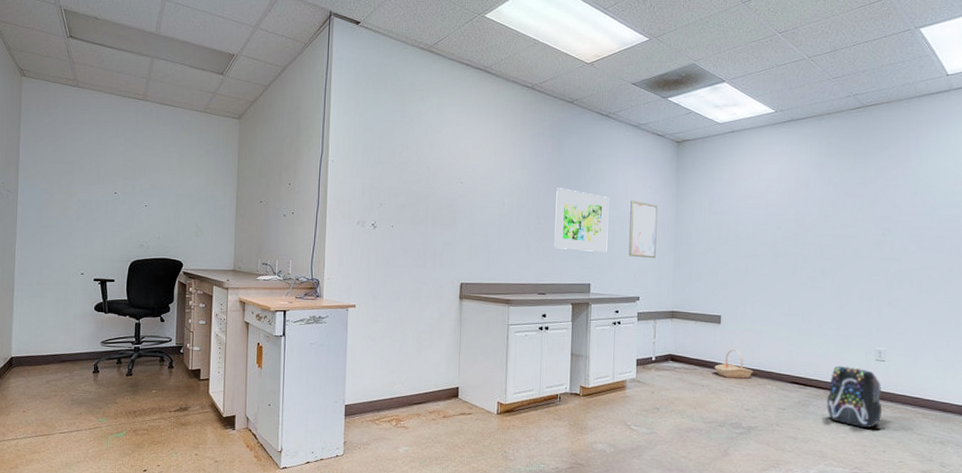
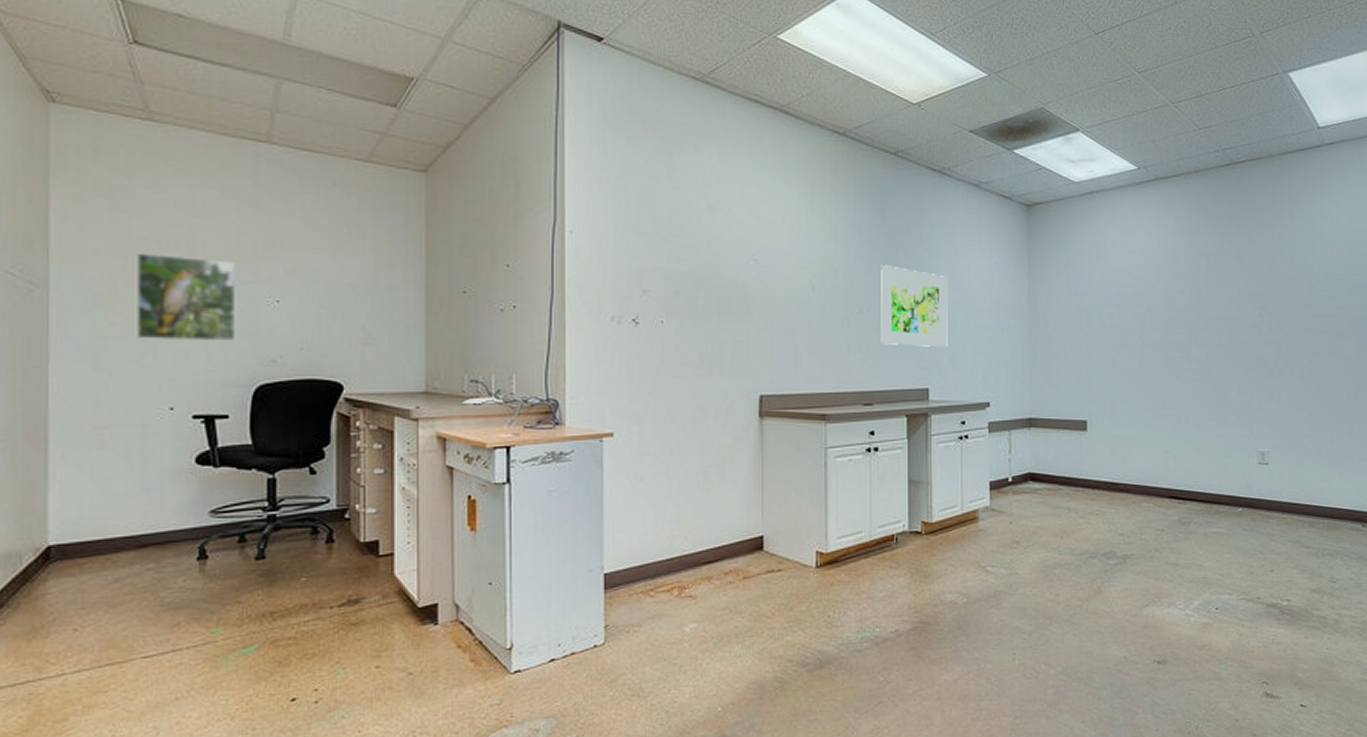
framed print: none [65,172,122,232] -> present [137,252,236,342]
wall art: present [628,200,658,259] -> none [974,279,1007,353]
basket: present [714,350,754,379] -> none [1081,462,1127,497]
backpack: present [827,365,883,429] -> none [1209,473,1268,545]

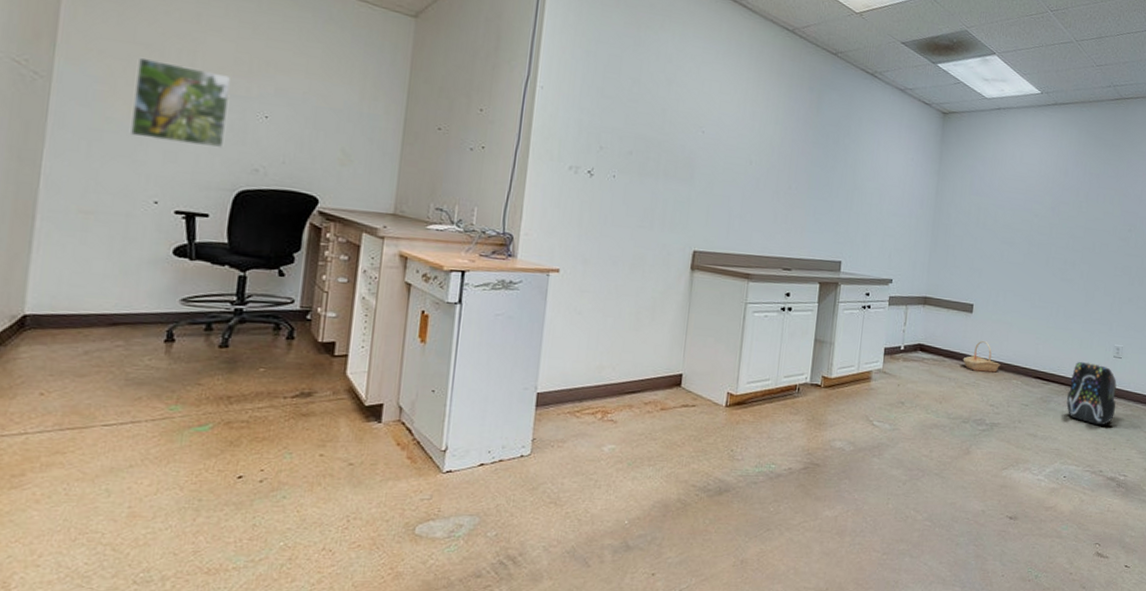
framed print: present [881,265,948,347] -> none [804,149,868,227]
basket: none [1081,462,1127,497] -> present [963,341,1001,373]
backpack: none [1209,473,1268,545] -> present [1066,361,1117,426]

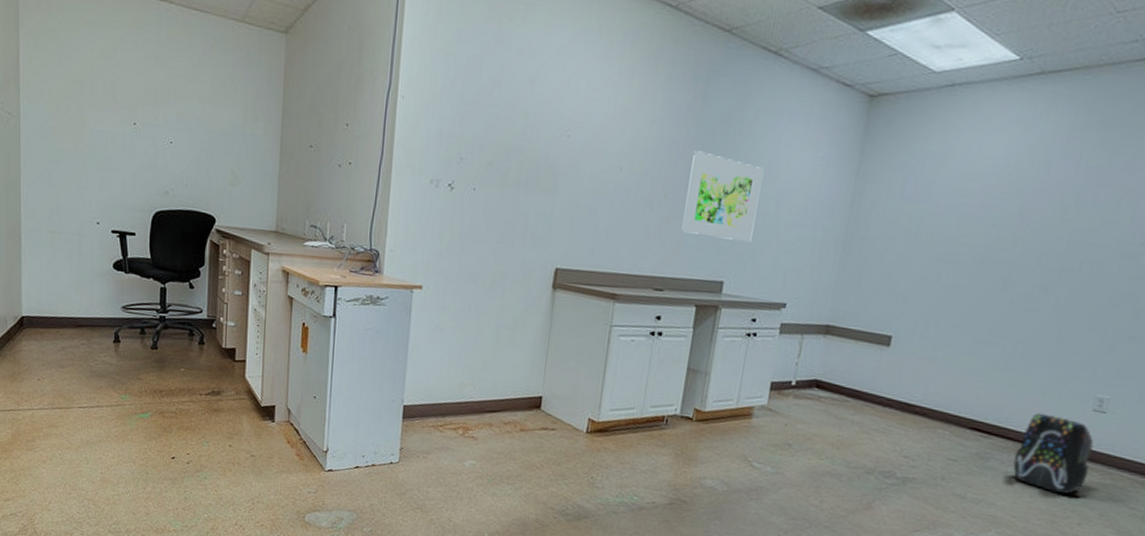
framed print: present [131,57,230,149] -> none [76,93,142,174]
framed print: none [804,149,868,227] -> present [681,150,763,242]
basket: present [963,341,1001,373] -> none [871,380,923,419]

